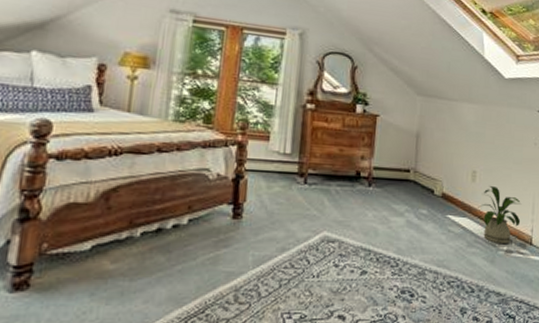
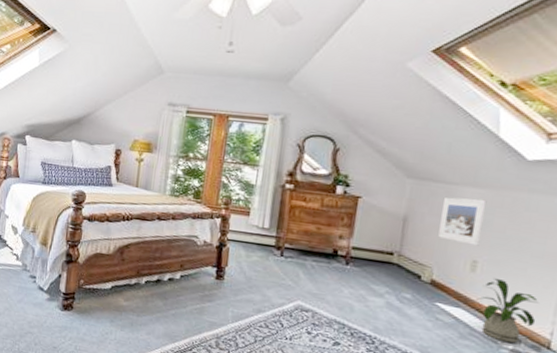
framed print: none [445,112,479,157] -> present [438,197,487,246]

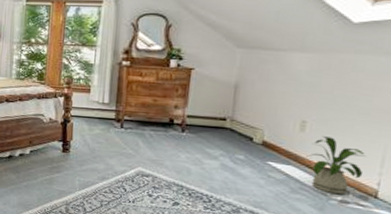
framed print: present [438,197,487,246] -> none [268,62,315,107]

